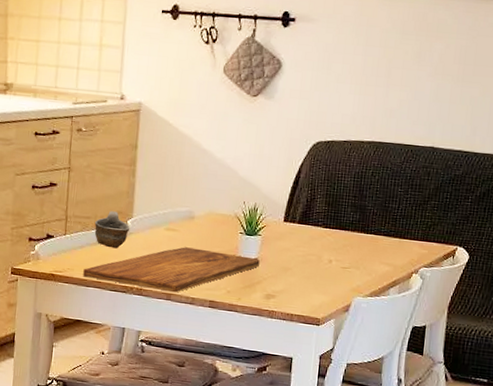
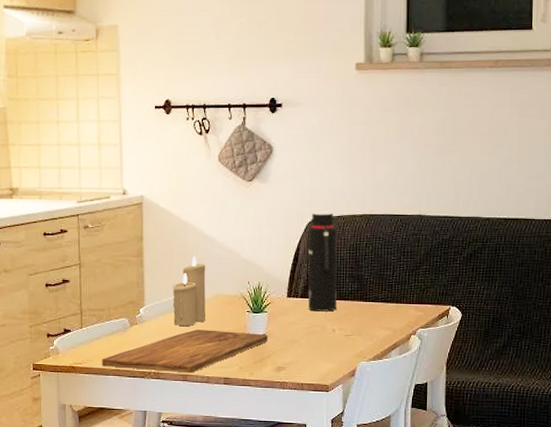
cup: present [94,211,130,249] -> none [108,302,143,337]
candle: none [161,170,201,243] -> present [173,256,206,326]
water bottle: none [305,135,343,241] -> present [308,212,337,312]

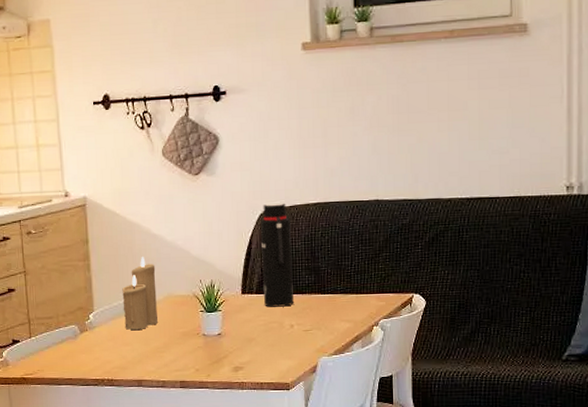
cutting board: present [102,329,268,374] -> none [53,332,223,379]

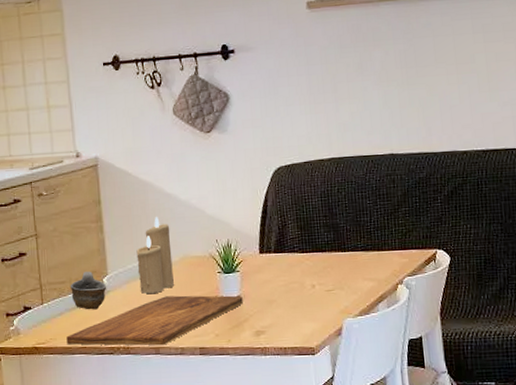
cutting board: none [53,332,223,379] -> present [66,295,243,346]
cup: none [57,308,93,344] -> present [70,271,107,310]
water bottle: present [260,203,293,307] -> none [274,159,314,267]

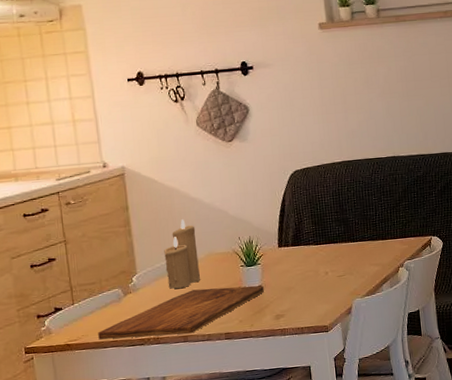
cup: present [70,271,107,310] -> none [100,272,136,307]

